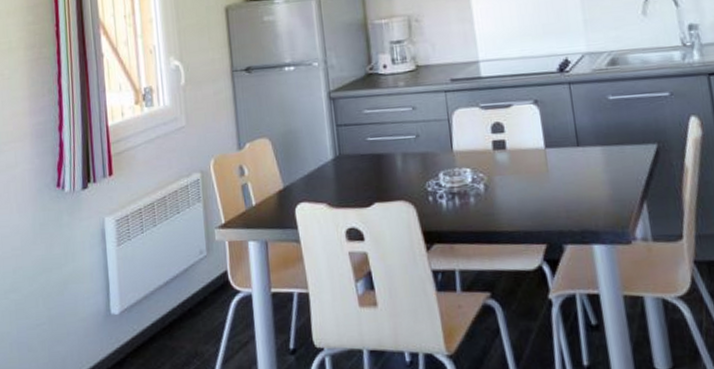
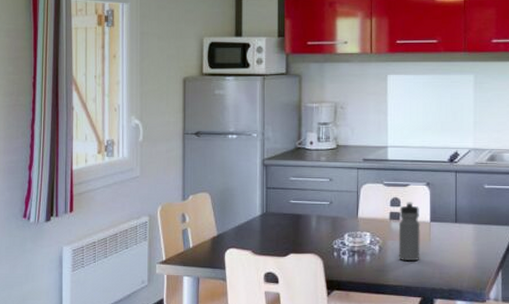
water bottle: none [504,125,538,199] -> present [398,202,420,261]

